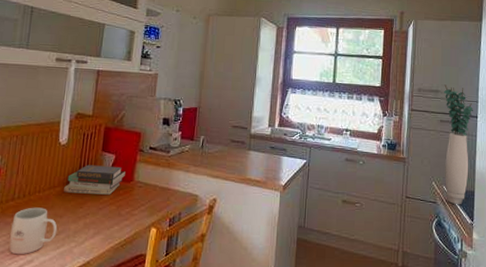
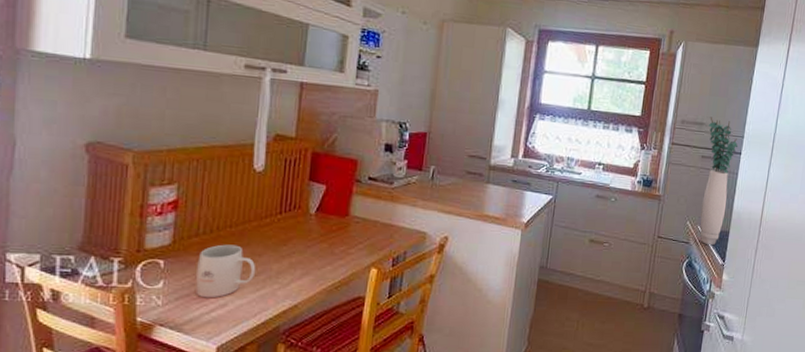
books: present [64,165,125,195] -> none [262,196,339,231]

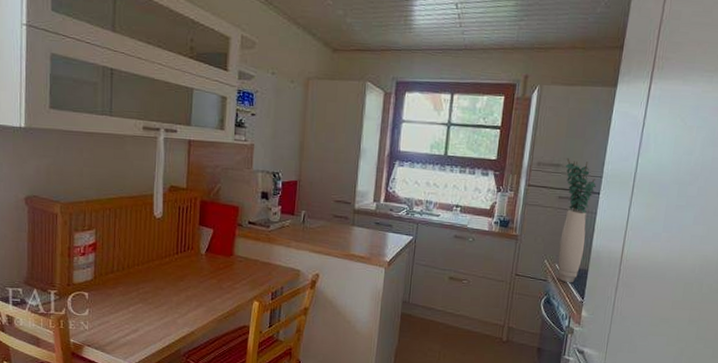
mug: present [195,244,256,299] -> none [112,280,160,325]

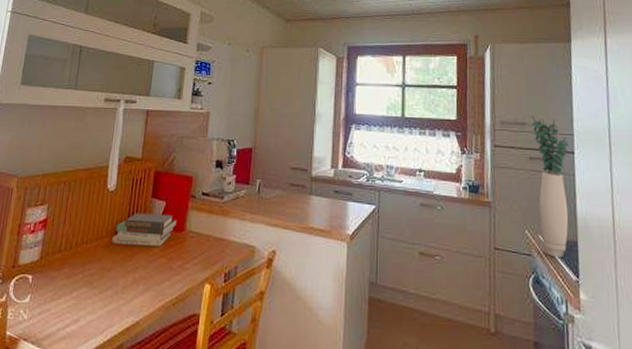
books: none [163,239,225,269] -> present [112,213,177,246]

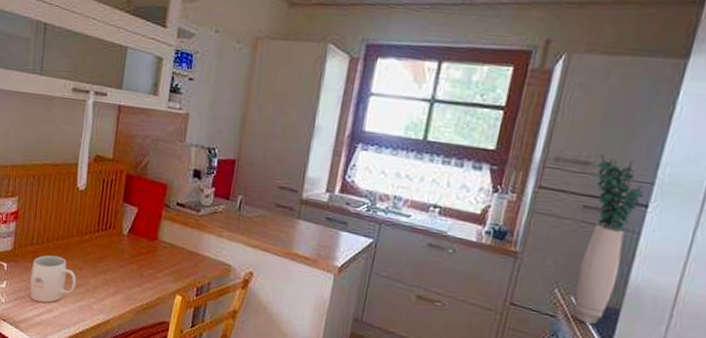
mug: none [55,260,106,314] -> present [29,255,77,303]
books: present [112,213,177,246] -> none [82,215,149,252]

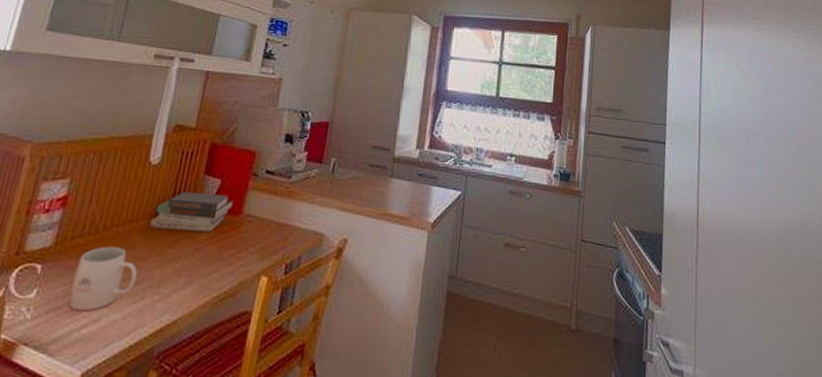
books: none [82,215,149,252] -> present [150,191,233,232]
vase: present [573,154,644,326] -> none [627,103,661,252]

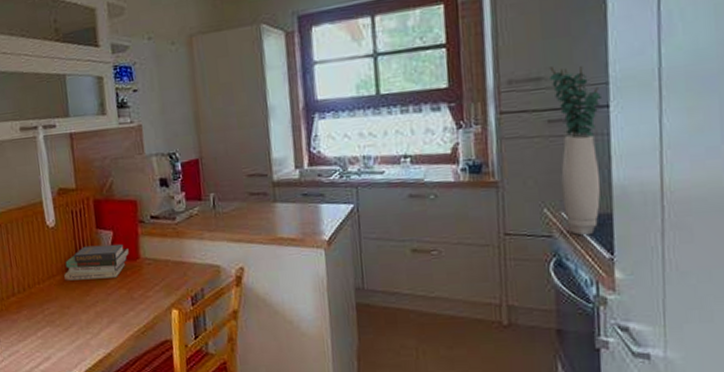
mug: present [69,246,138,312] -> none [18,300,69,353]
vase: none [627,103,661,252] -> present [549,66,603,236]

